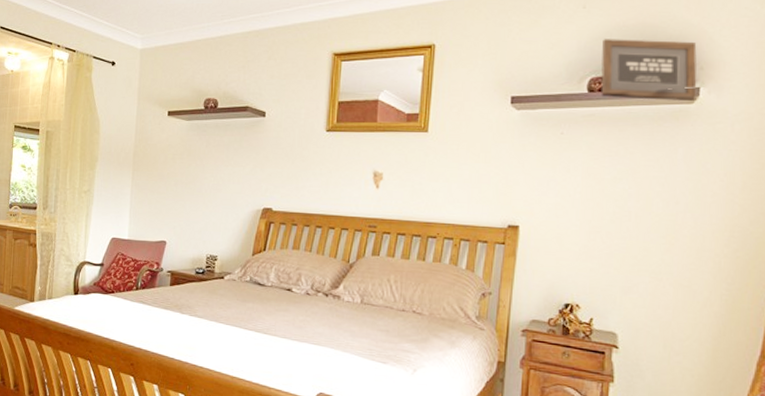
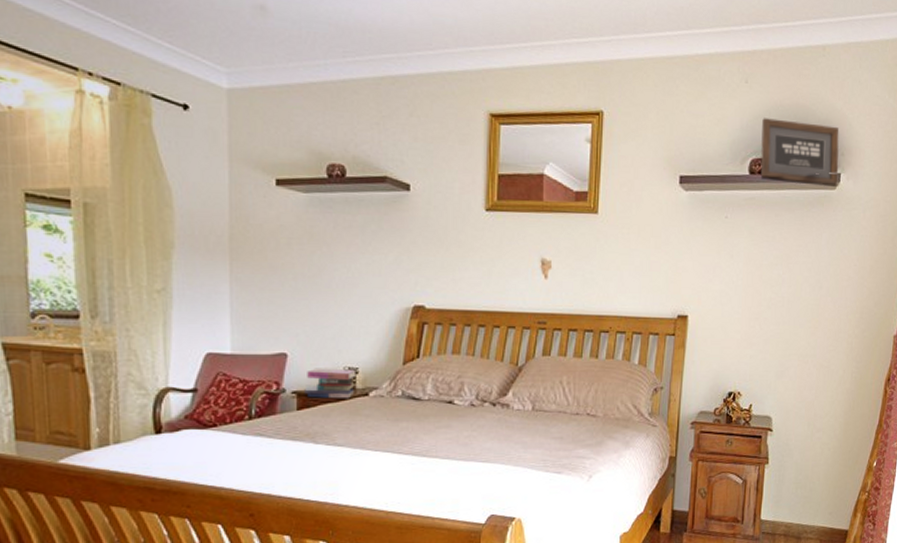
books: none [176,254,216,280] -> present [304,368,357,399]

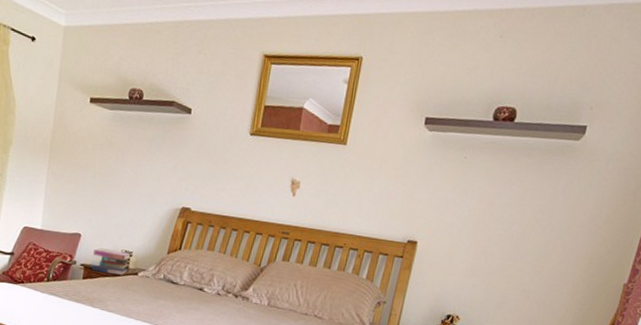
picture frame: present [760,118,839,187] -> none [504,70,591,138]

